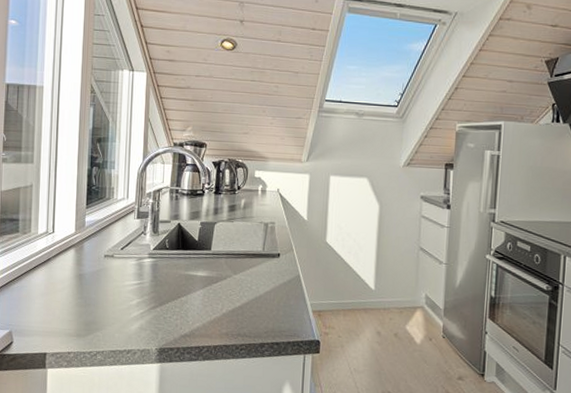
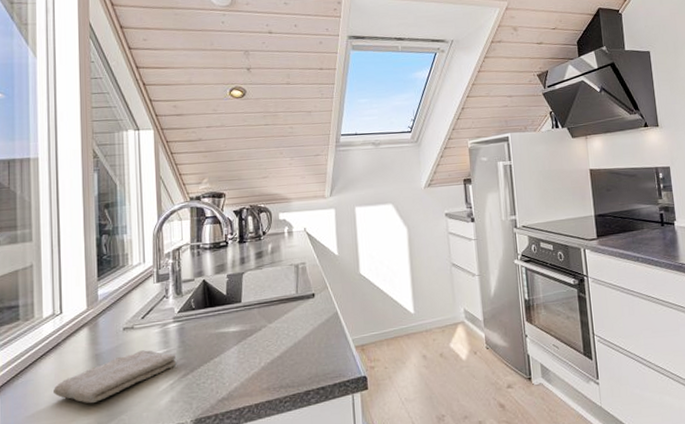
washcloth: none [42,278,148,317] -> present [52,350,177,404]

